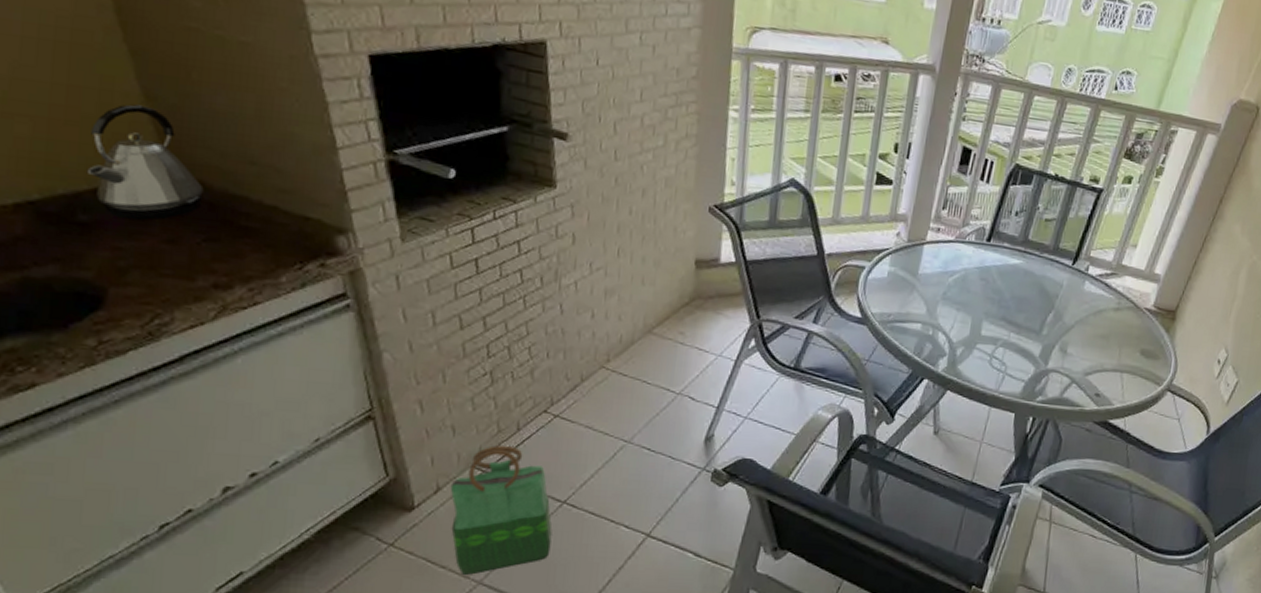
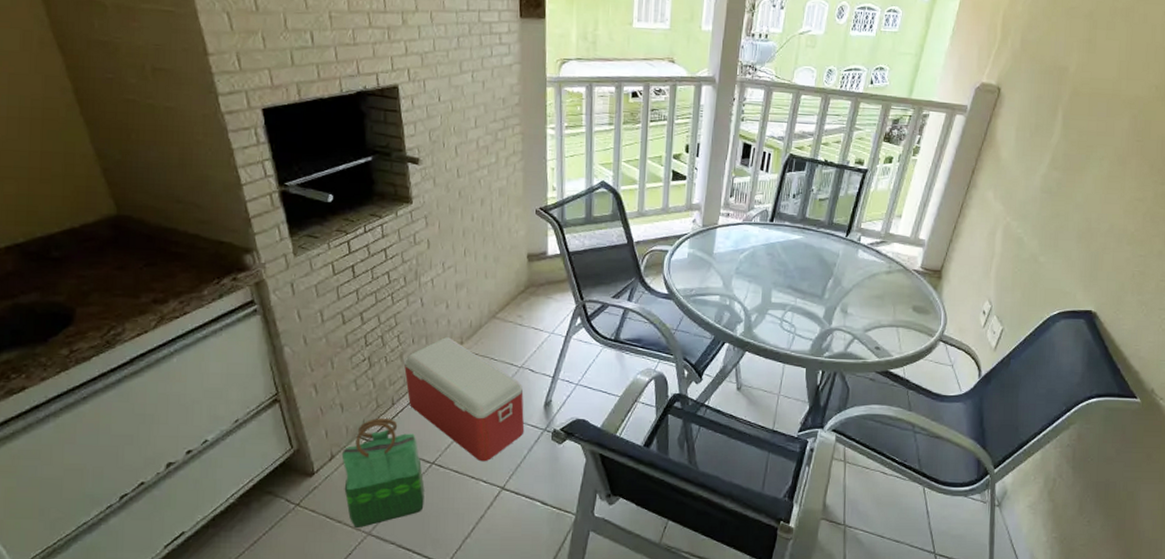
kettle: present [86,104,204,221] -> none [57,163,143,254]
cooler: none [535,353,680,504] -> present [404,337,525,462]

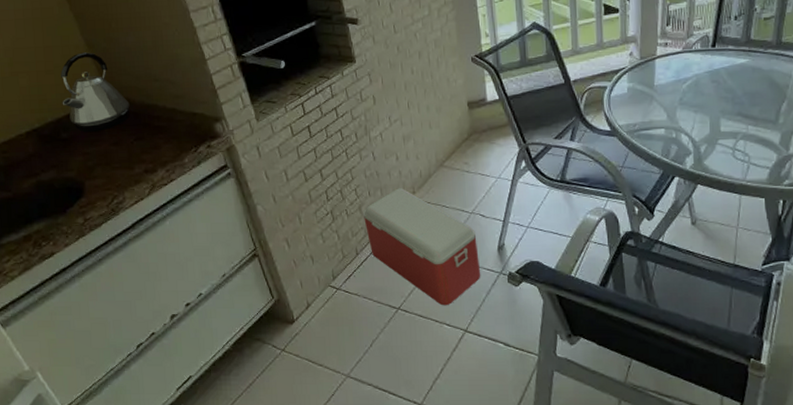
kettle: none [57,163,143,254] -> present [61,52,130,133]
tote bag: present [341,418,425,527] -> none [316,268,394,370]

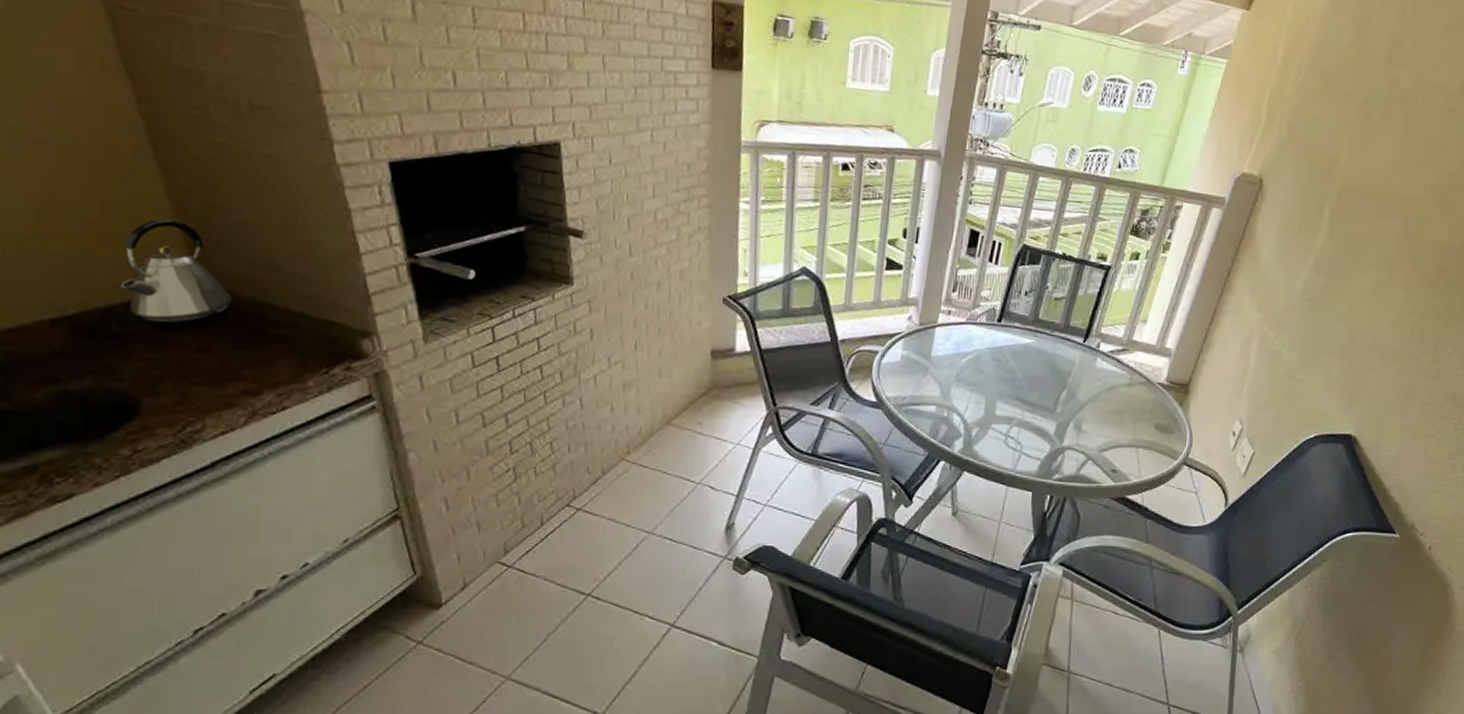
cooler: present [363,188,481,306] -> none [557,446,701,594]

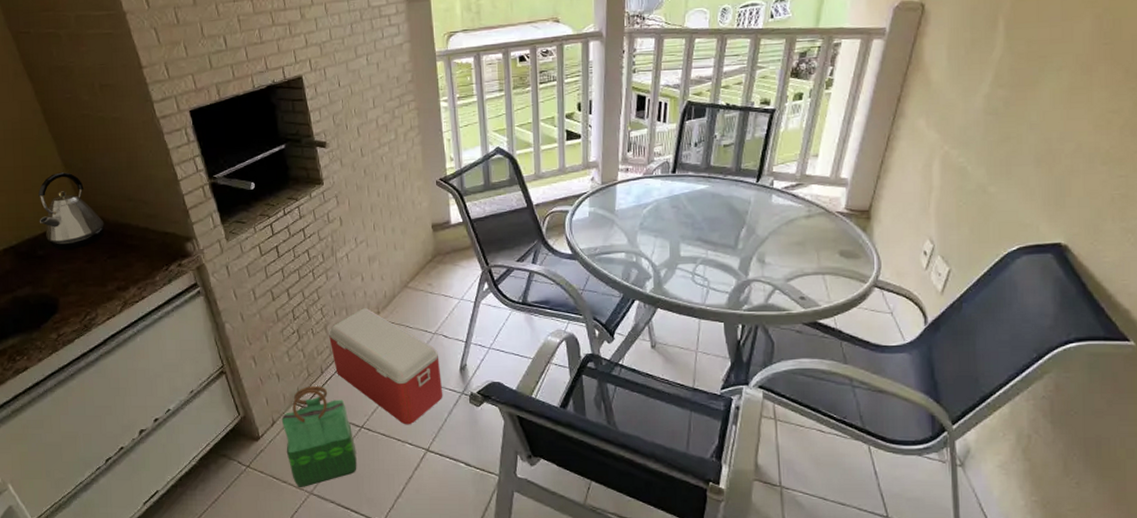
tote bag: none [476,541,578,670] -> present [281,386,357,487]
cooler: none [557,446,701,594] -> present [329,308,443,425]

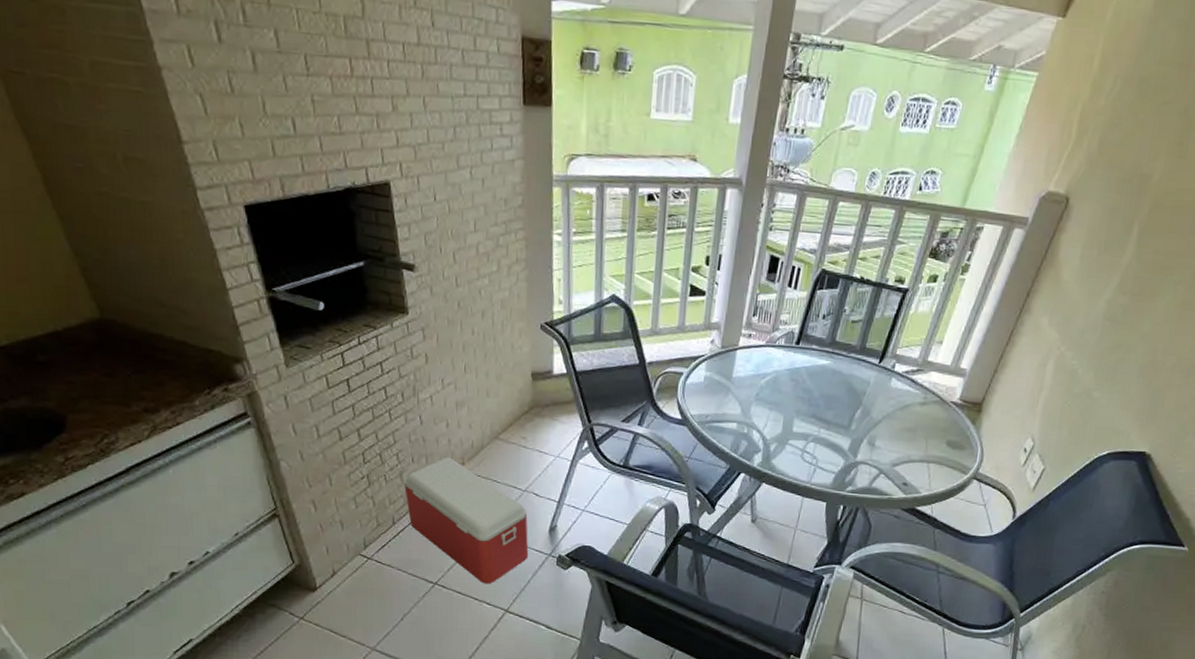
kettle: present [38,172,104,251] -> none [38,261,128,359]
tote bag: present [281,386,357,487] -> none [343,537,428,643]

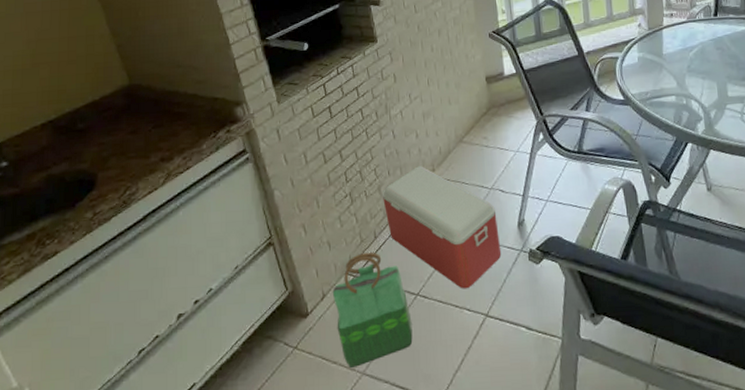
tote bag: none [343,537,428,643] -> present [332,252,413,368]

